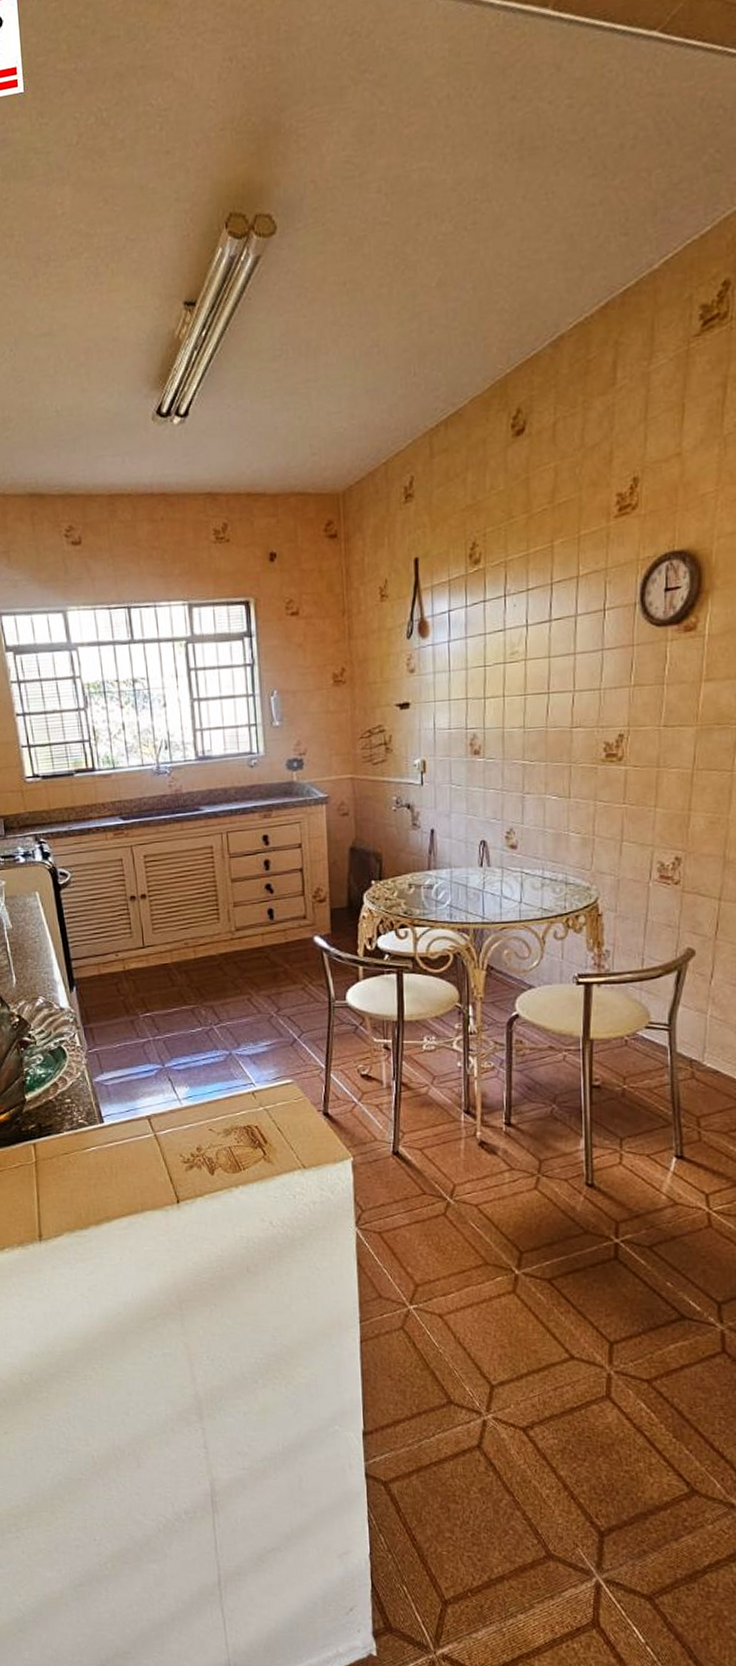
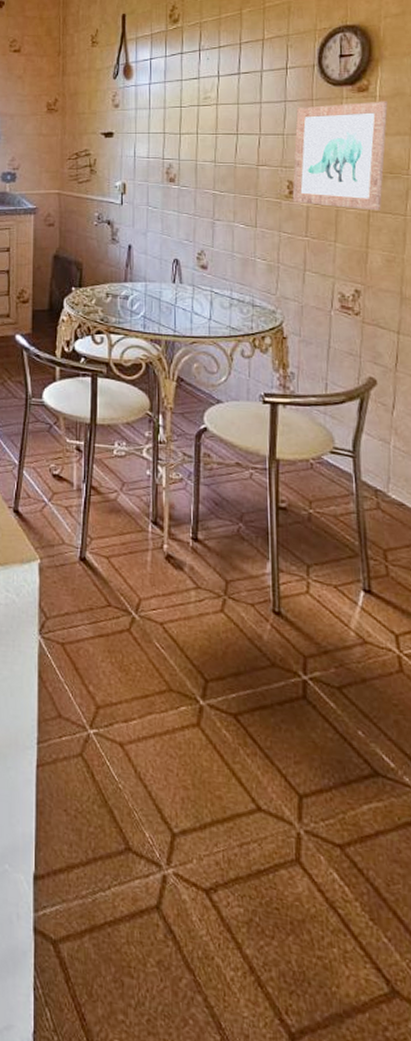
wall art: none [609,639,718,769] -> present [292,101,388,211]

